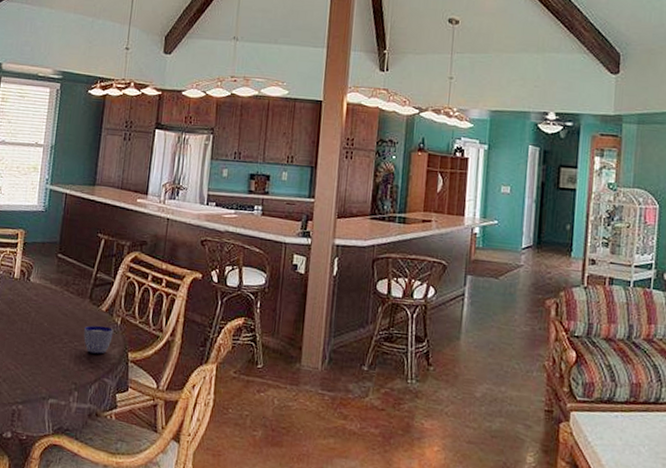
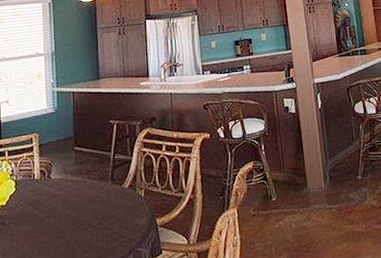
cup: present [83,325,114,354] -> none [110,200,139,229]

